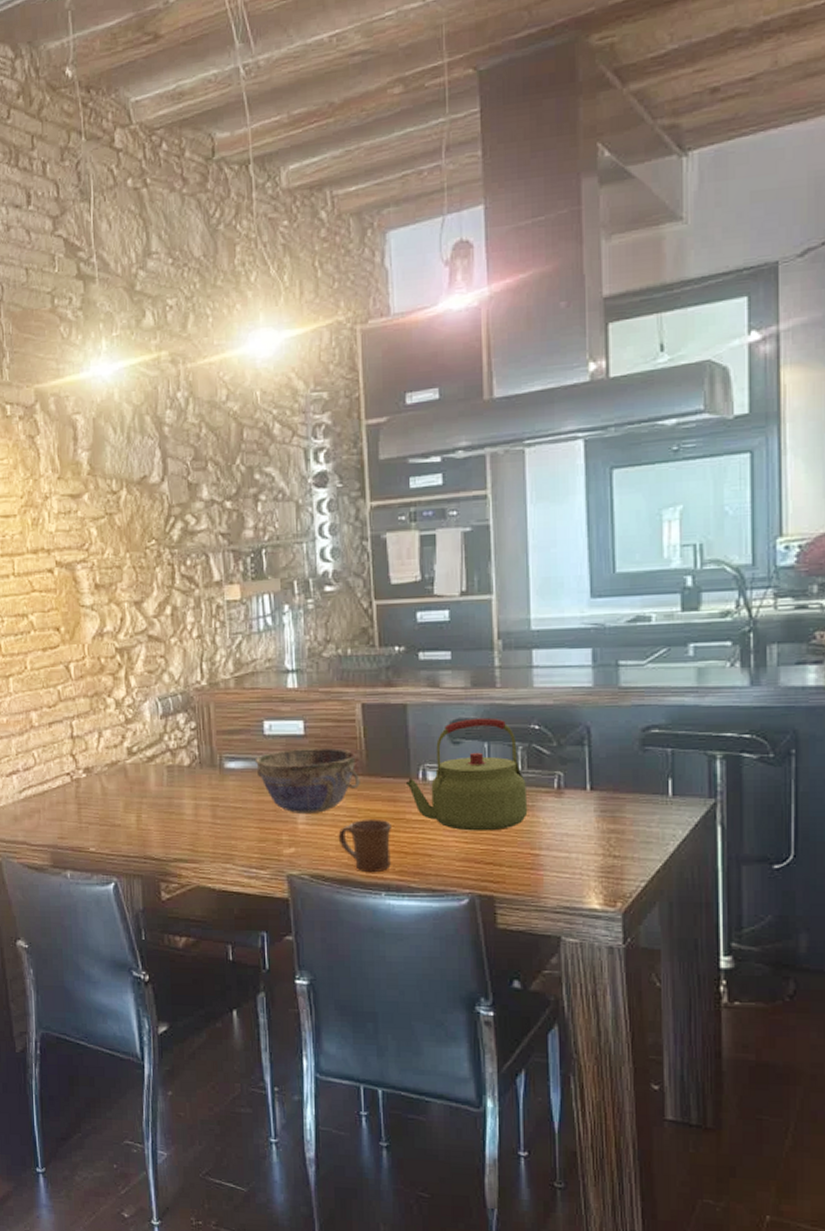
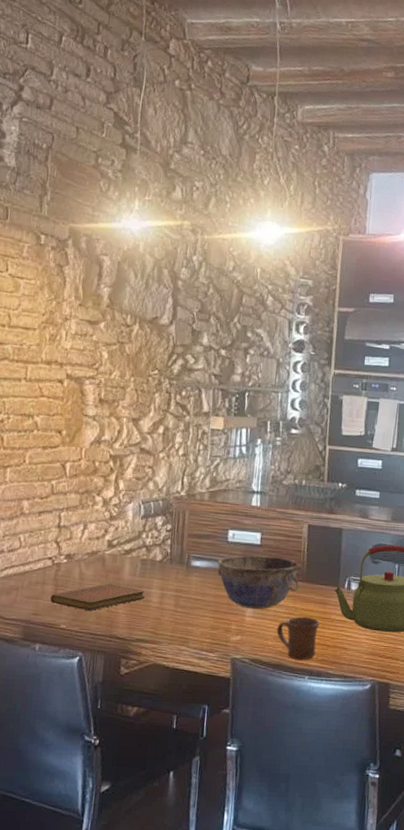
notebook: none [75,796,178,829] -> present [51,583,146,610]

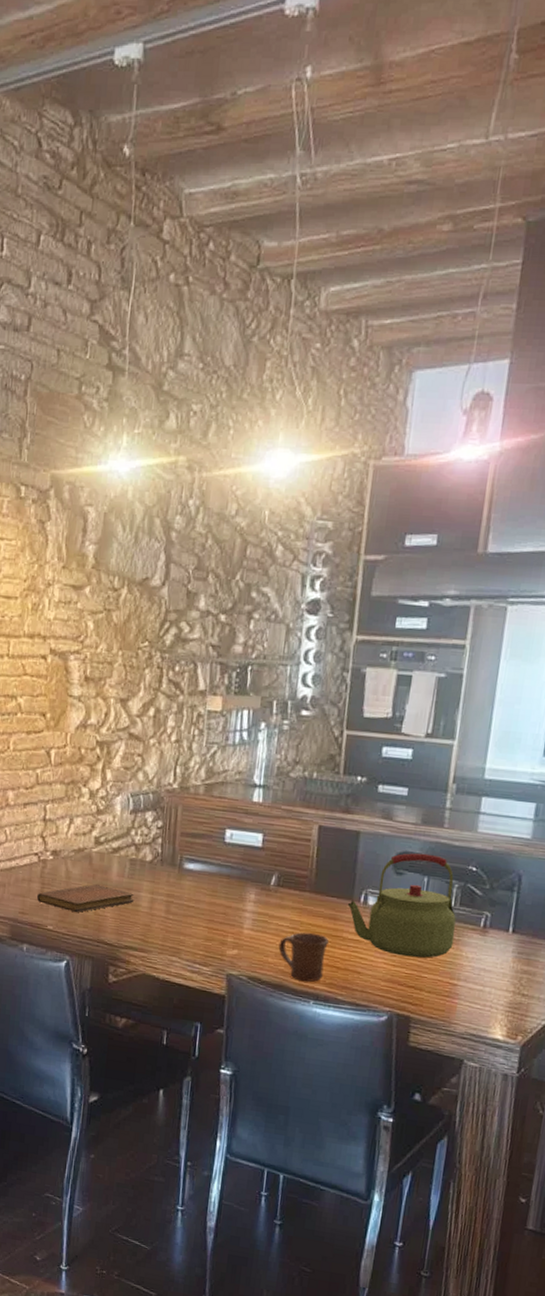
bowl: present [217,555,300,609] -> none [212,859,307,922]

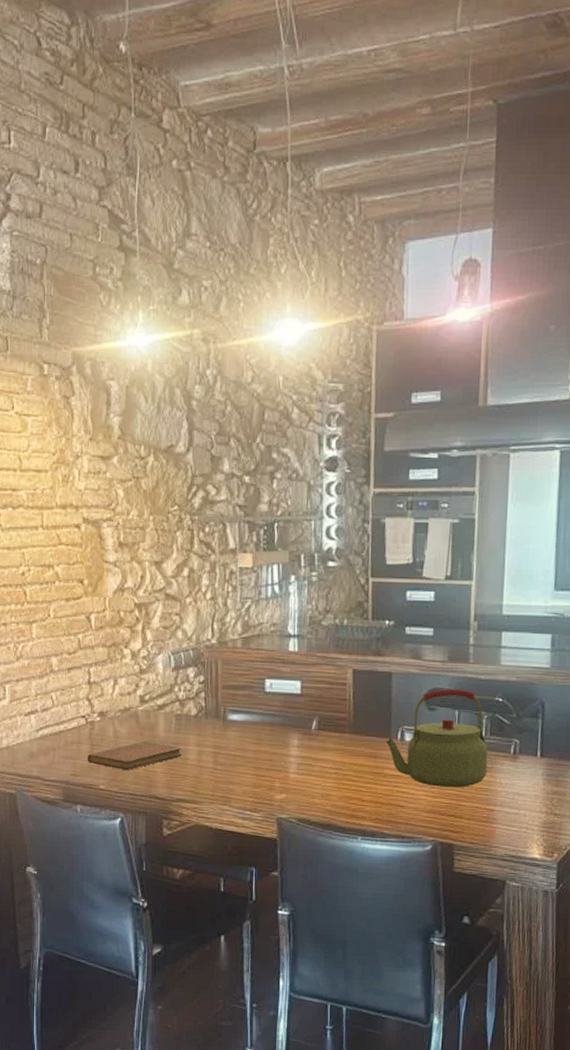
mug: present [278,932,329,982] -> none [324,771,371,819]

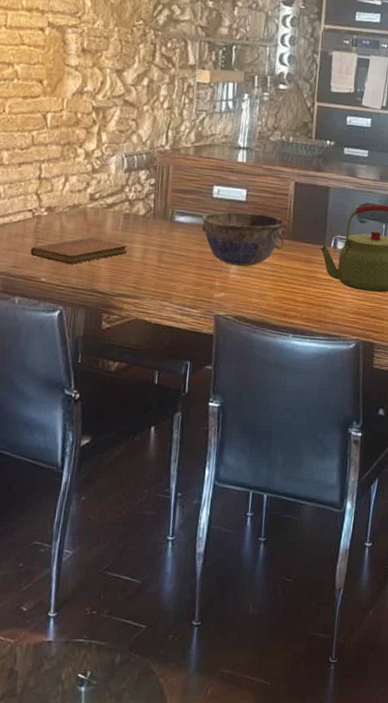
bowl: none [255,706,347,764] -> present [201,211,285,266]

